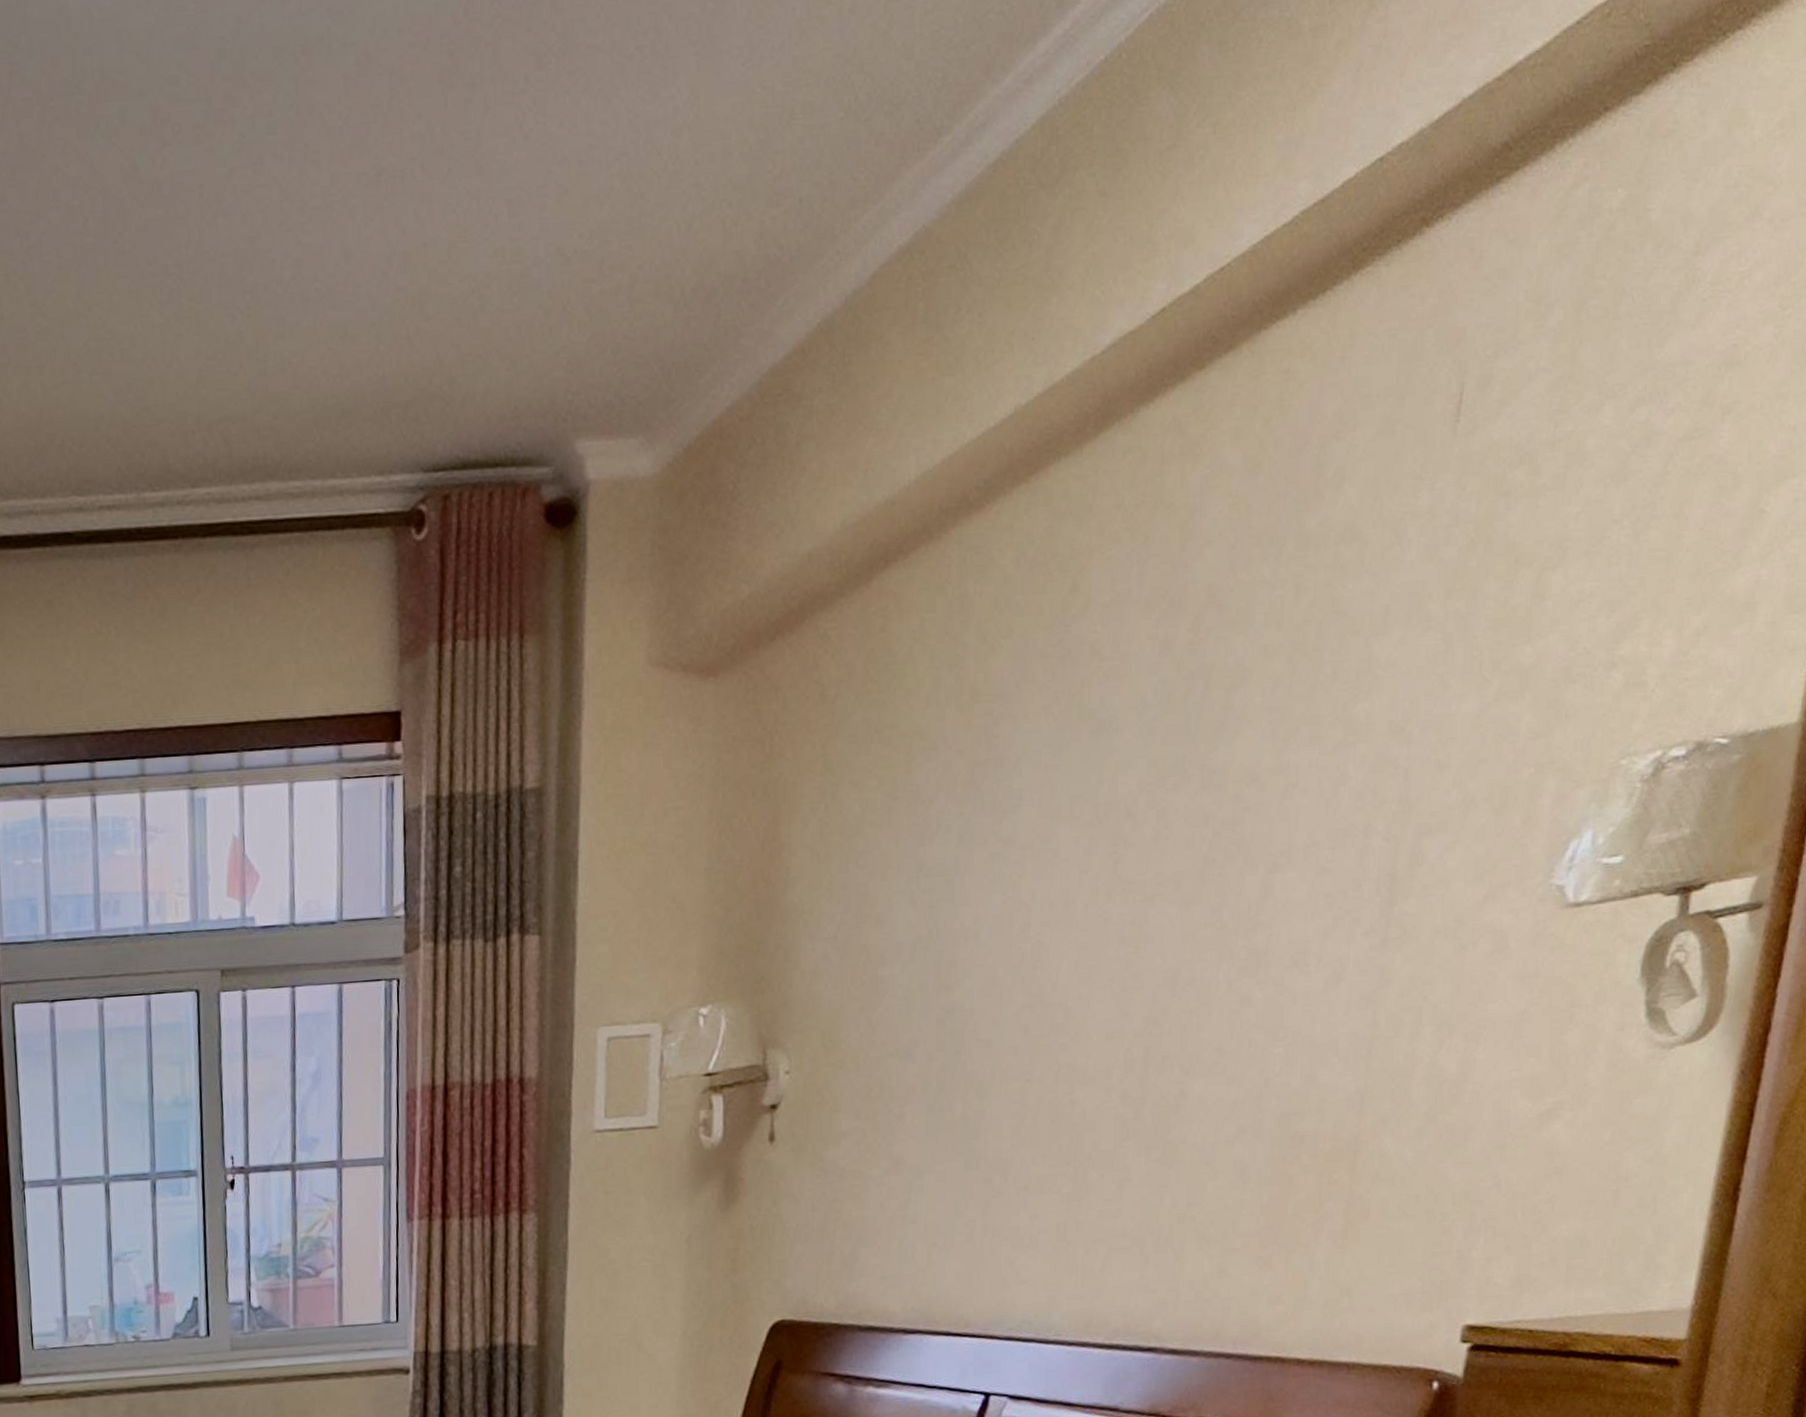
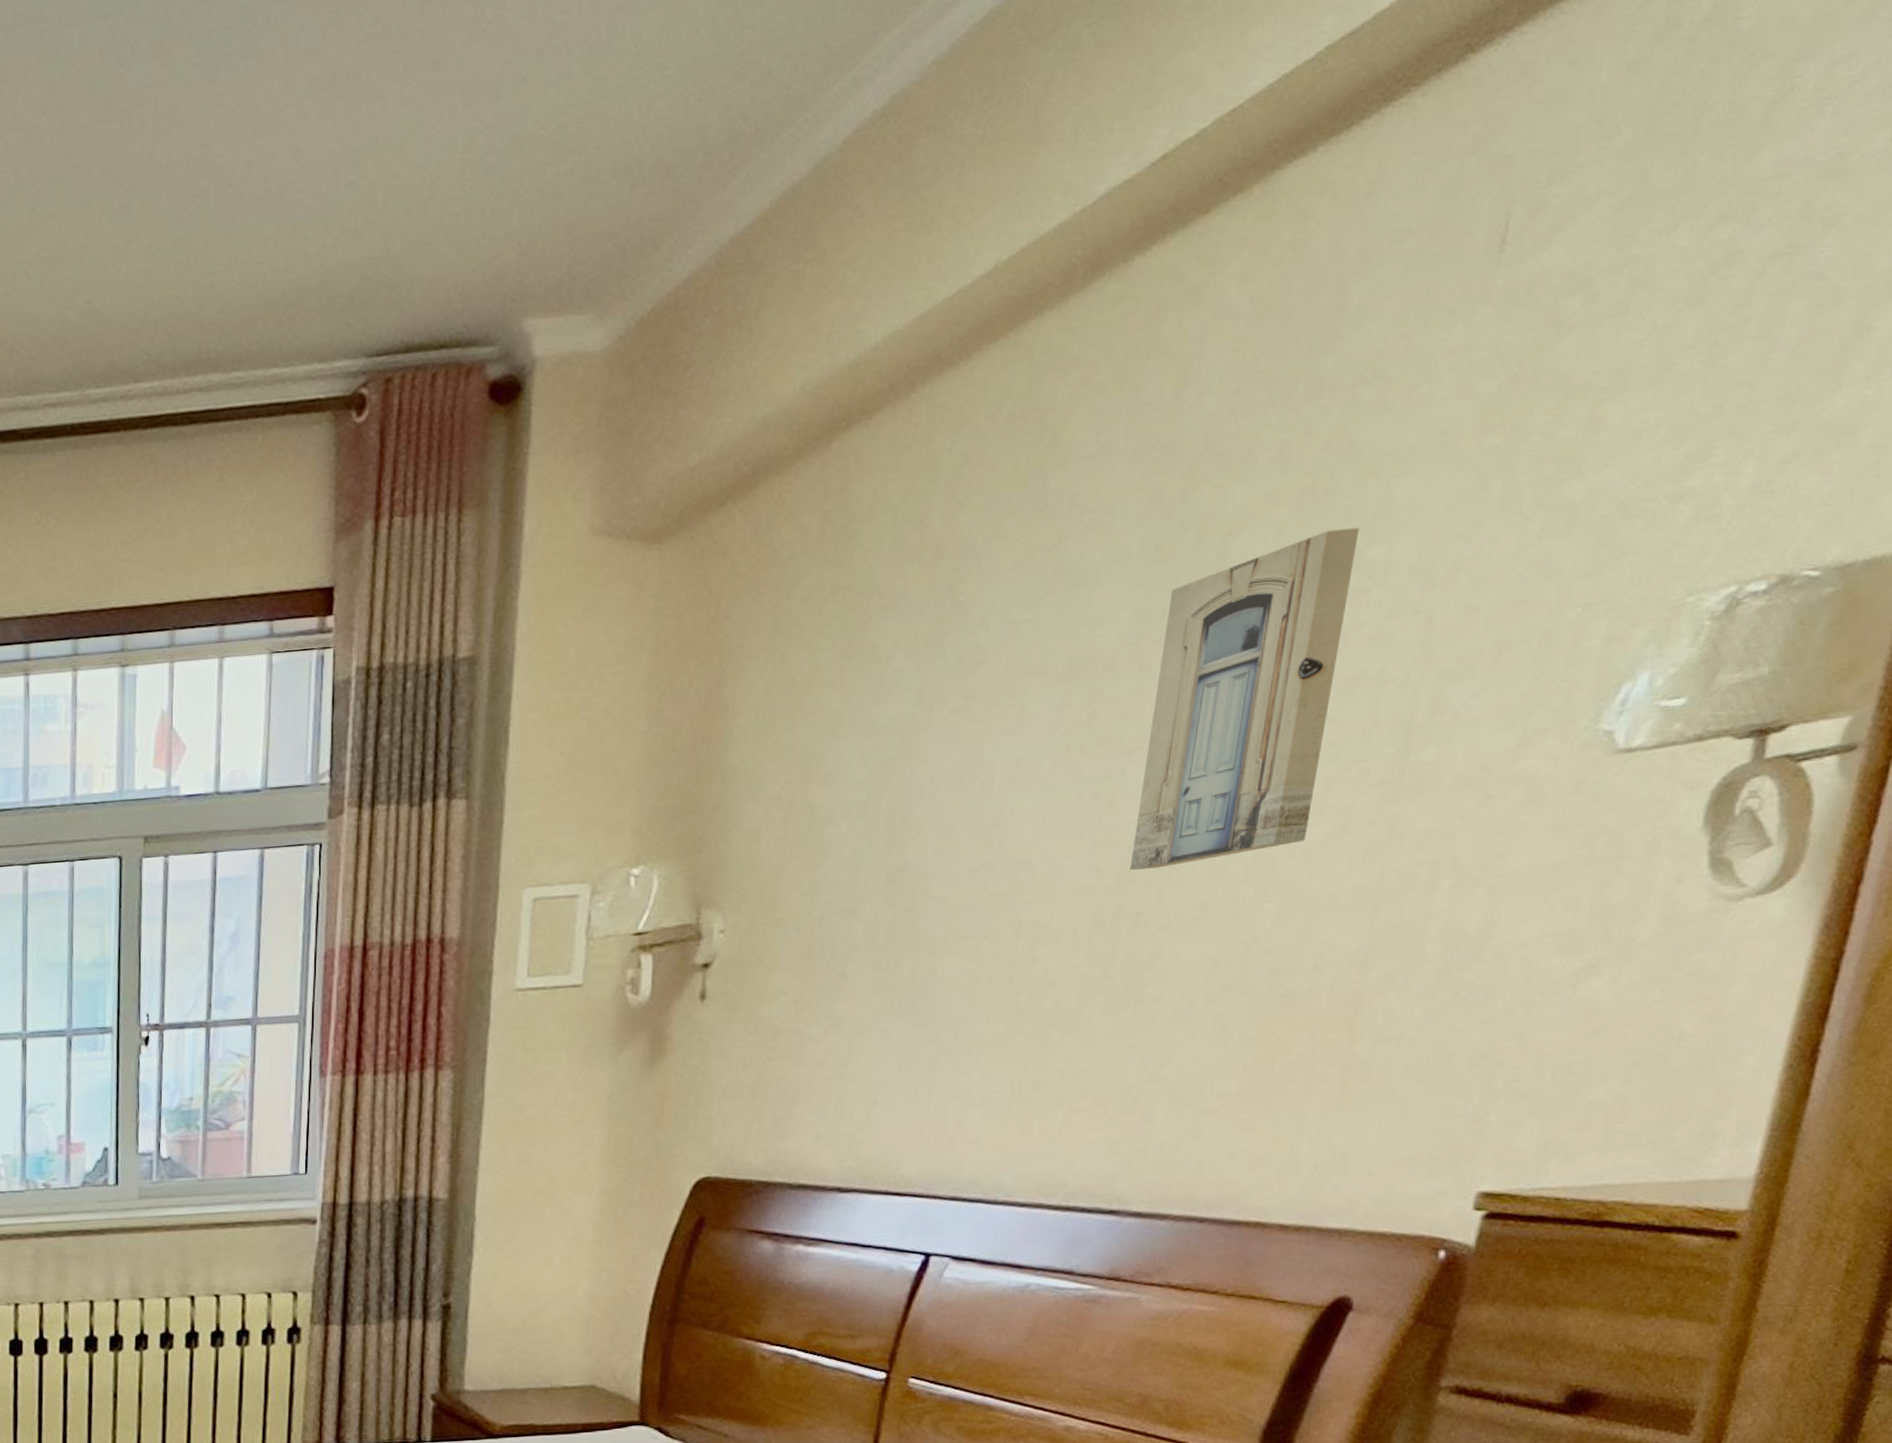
wall art: none [1155,684,1344,1014] -> present [1130,528,1359,870]

